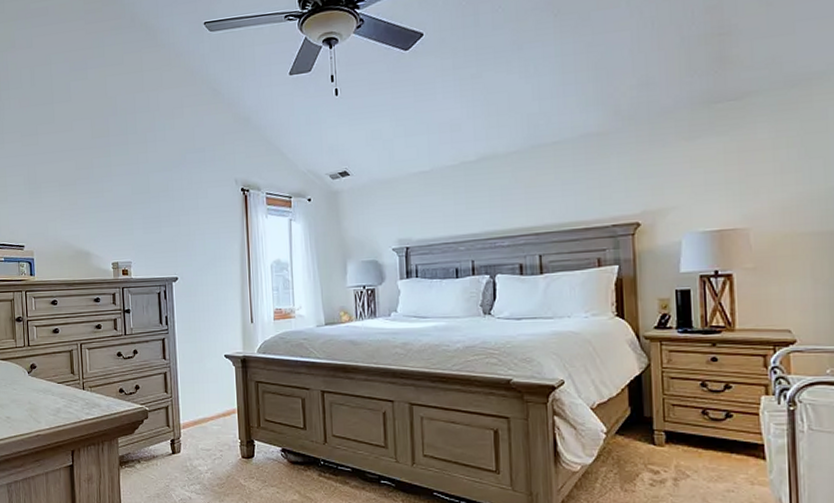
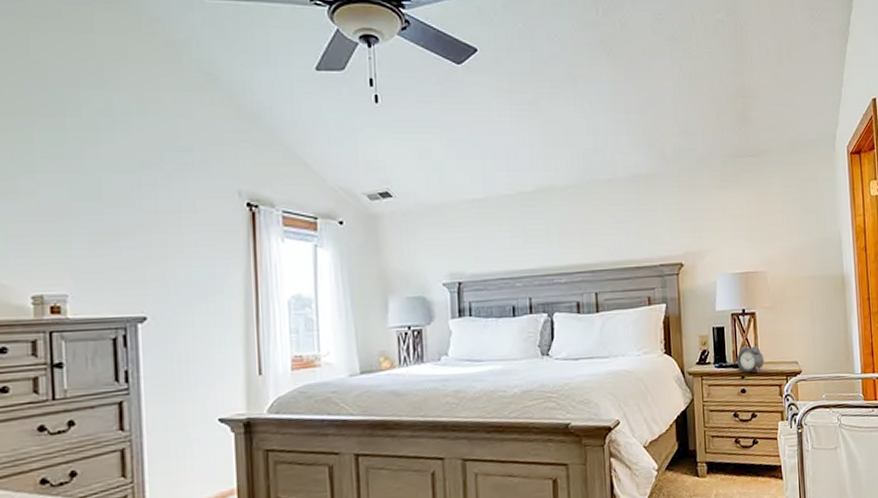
alarm clock: none [706,310,743,342] -> present [736,345,764,374]

